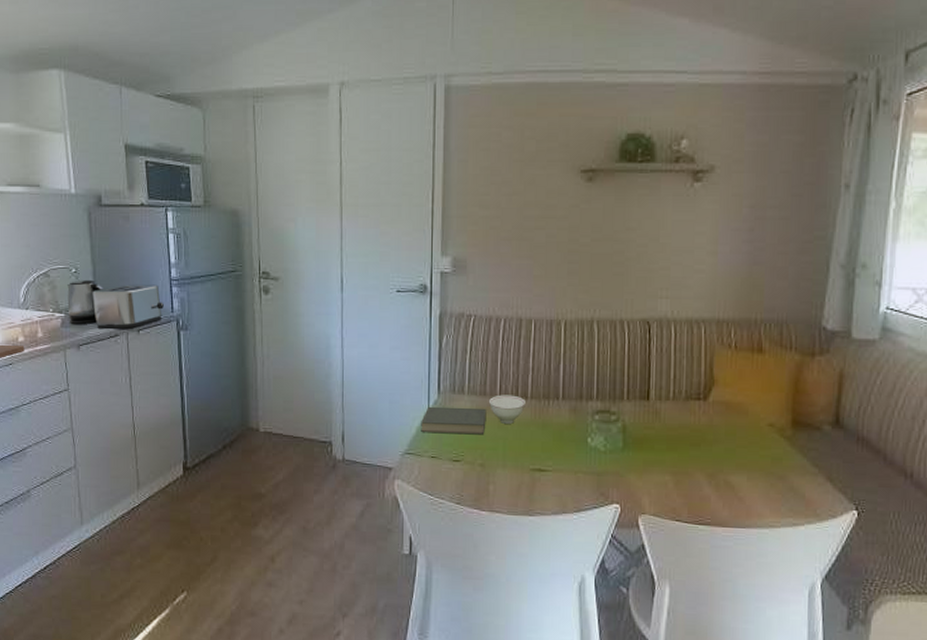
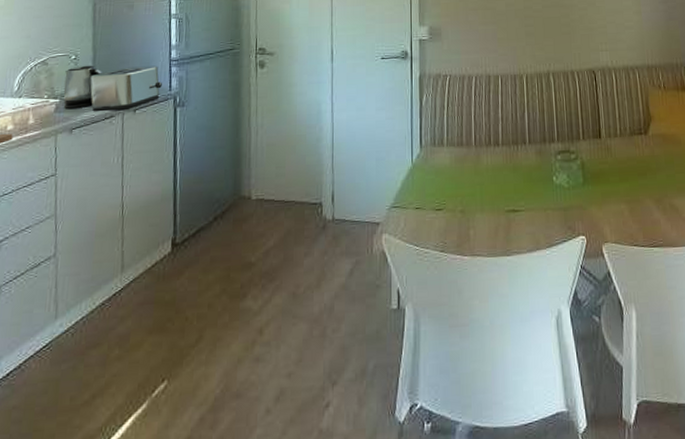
book: present [421,406,487,435] -> none [405,158,464,186]
bowl: present [489,395,526,424] -> none [466,143,498,170]

